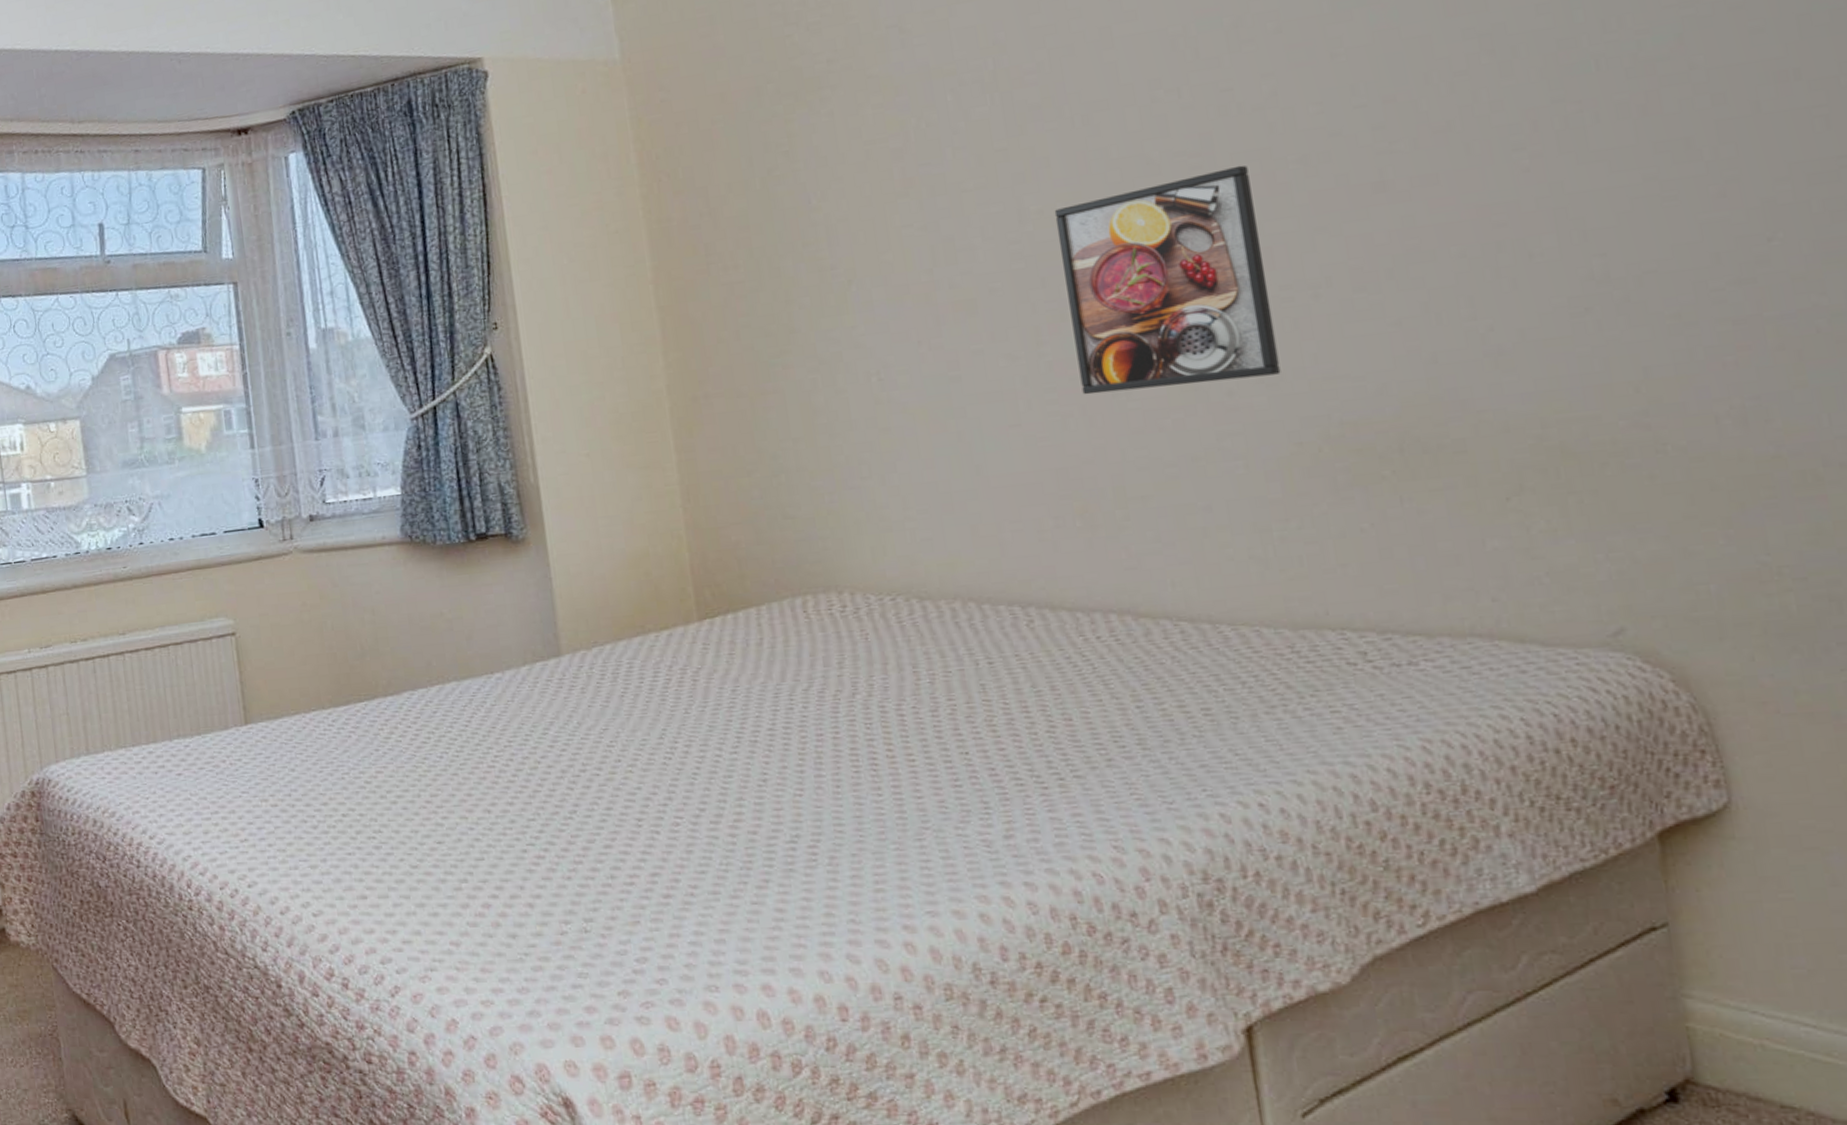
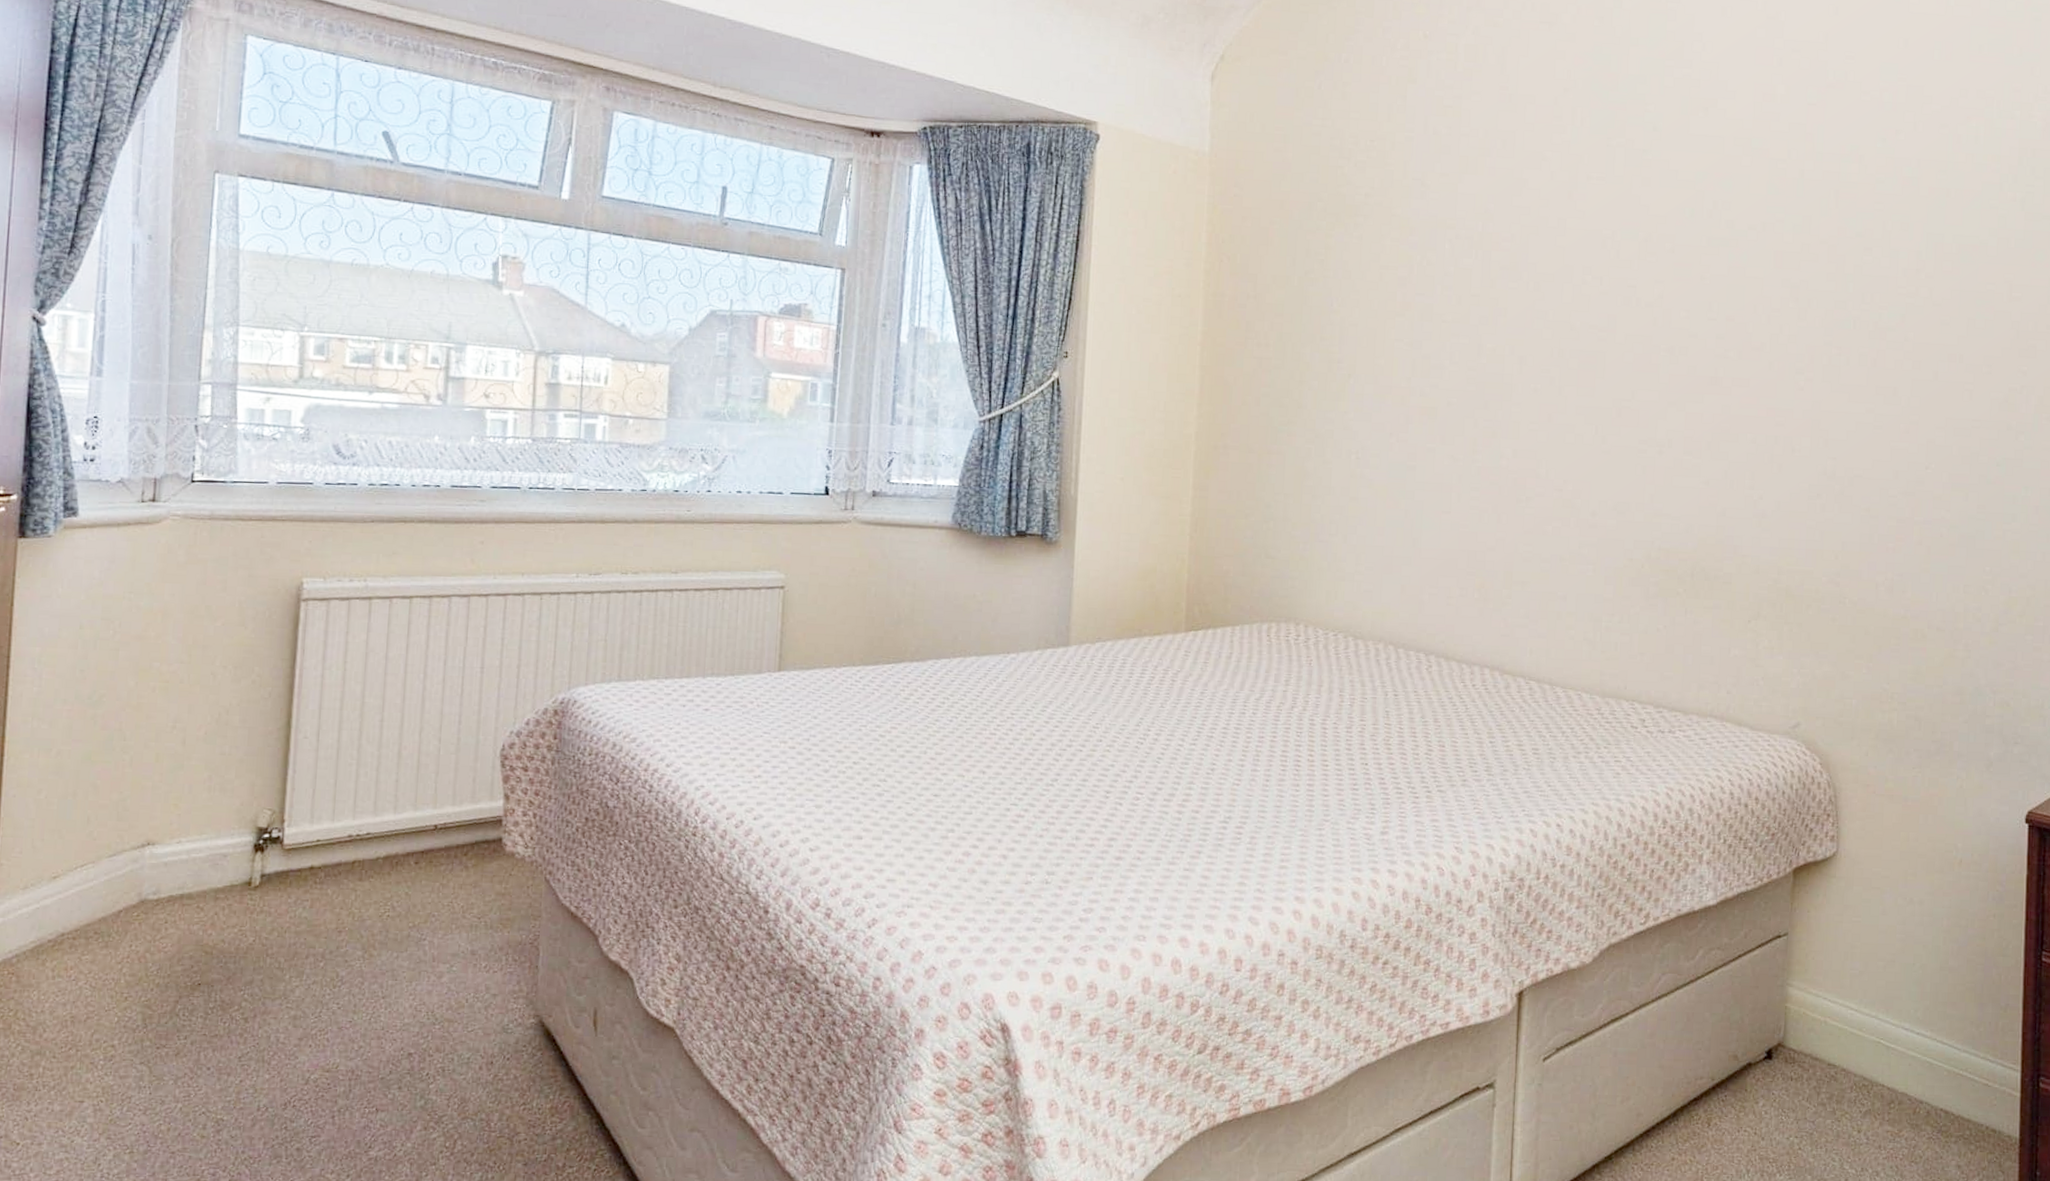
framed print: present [1054,165,1281,395] -> none [1497,344,1635,506]

